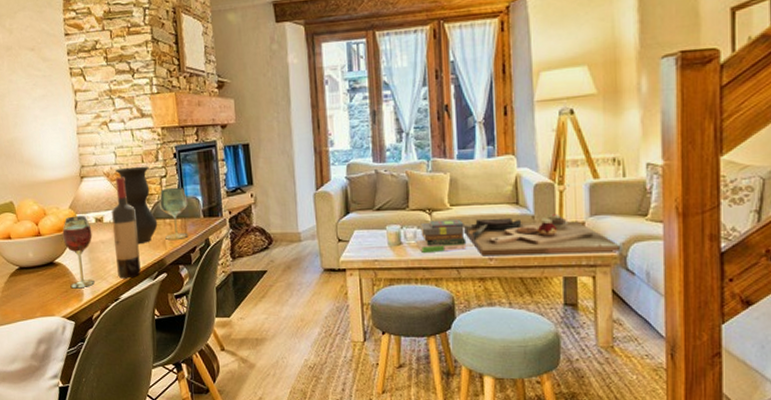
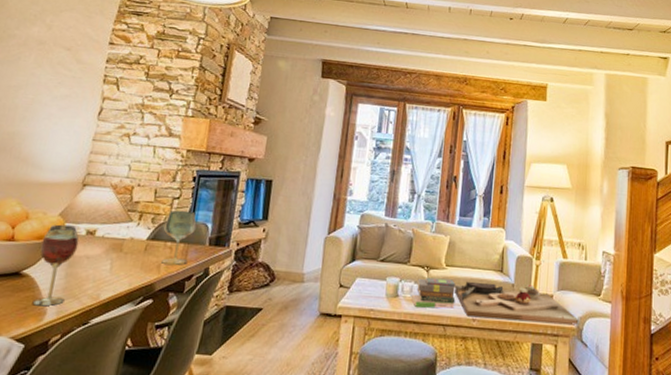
wine bottle: present [111,176,141,278] -> none [95,191,136,300]
vase: present [114,166,158,243] -> none [124,182,163,264]

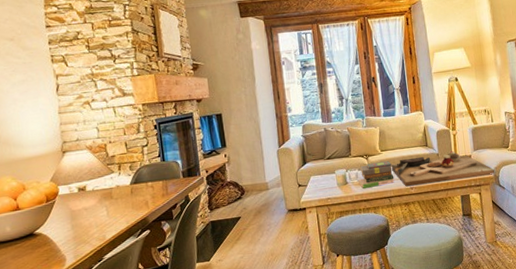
wineglass: present [32,224,79,307] -> none [43,186,78,256]
wine glass: present [161,210,197,265] -> none [141,153,169,200]

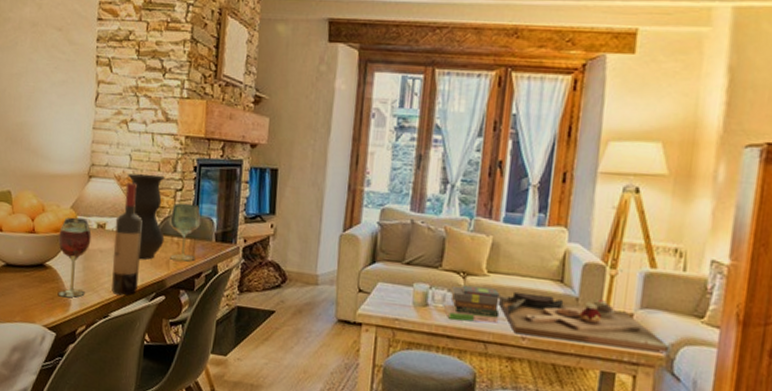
wineglass: none [43,186,78,256] -> present [57,217,92,298]
wine bottle: none [94,148,125,239] -> present [112,182,143,295]
vase: none [97,137,141,207] -> present [126,173,165,260]
wine glass: none [141,153,169,200] -> present [168,203,201,262]

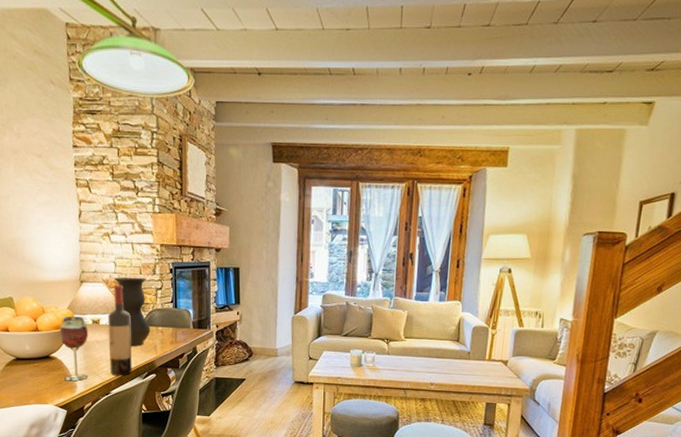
wine glass: present [168,203,201,262] -> none [153,299,180,346]
books: present [444,285,500,323] -> none [374,348,414,375]
decorative tray: present [499,291,670,353] -> none [414,350,533,386]

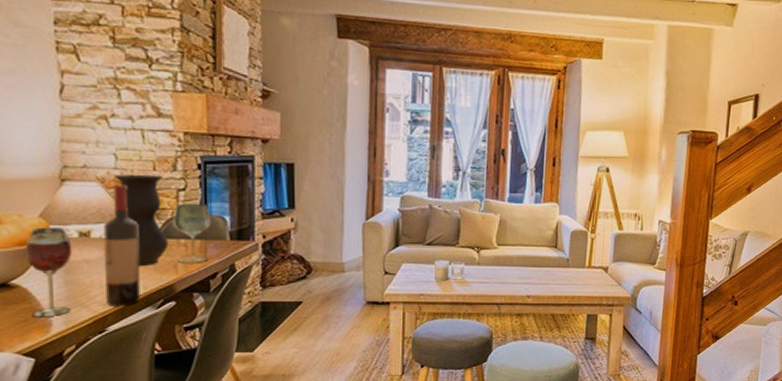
wine glass: none [153,299,180,346] -> present [172,203,212,263]

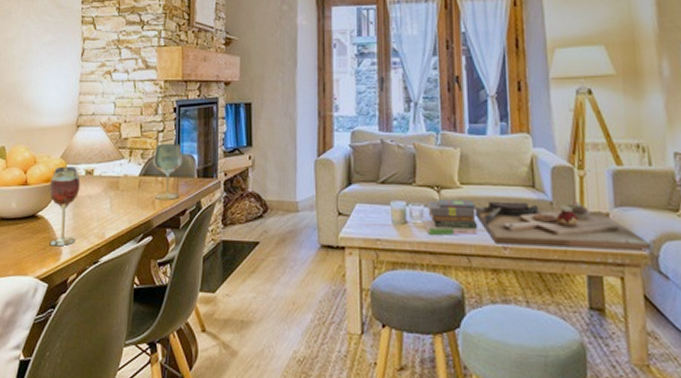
wine bottle: present [103,184,140,305] -> none [100,128,128,238]
vase: present [112,174,169,265] -> none [112,119,149,201]
books: none [463,258,509,288] -> present [423,199,478,236]
decorative tray: none [508,259,634,294] -> present [476,201,652,250]

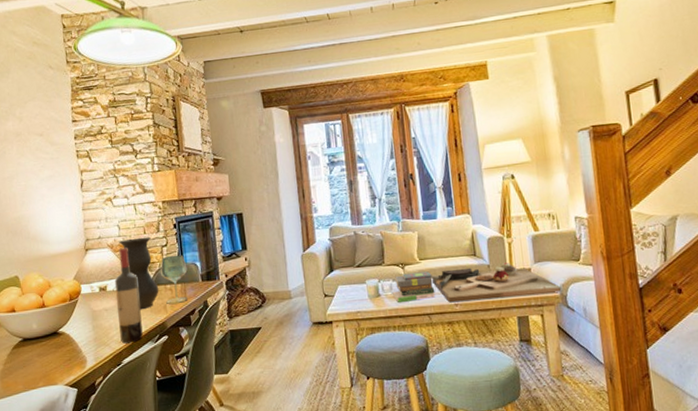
wineglass: present [49,166,81,247] -> none [66,285,98,357]
wine bottle: none [100,128,128,238] -> present [114,247,143,343]
vase: none [112,119,149,201] -> present [118,236,159,309]

